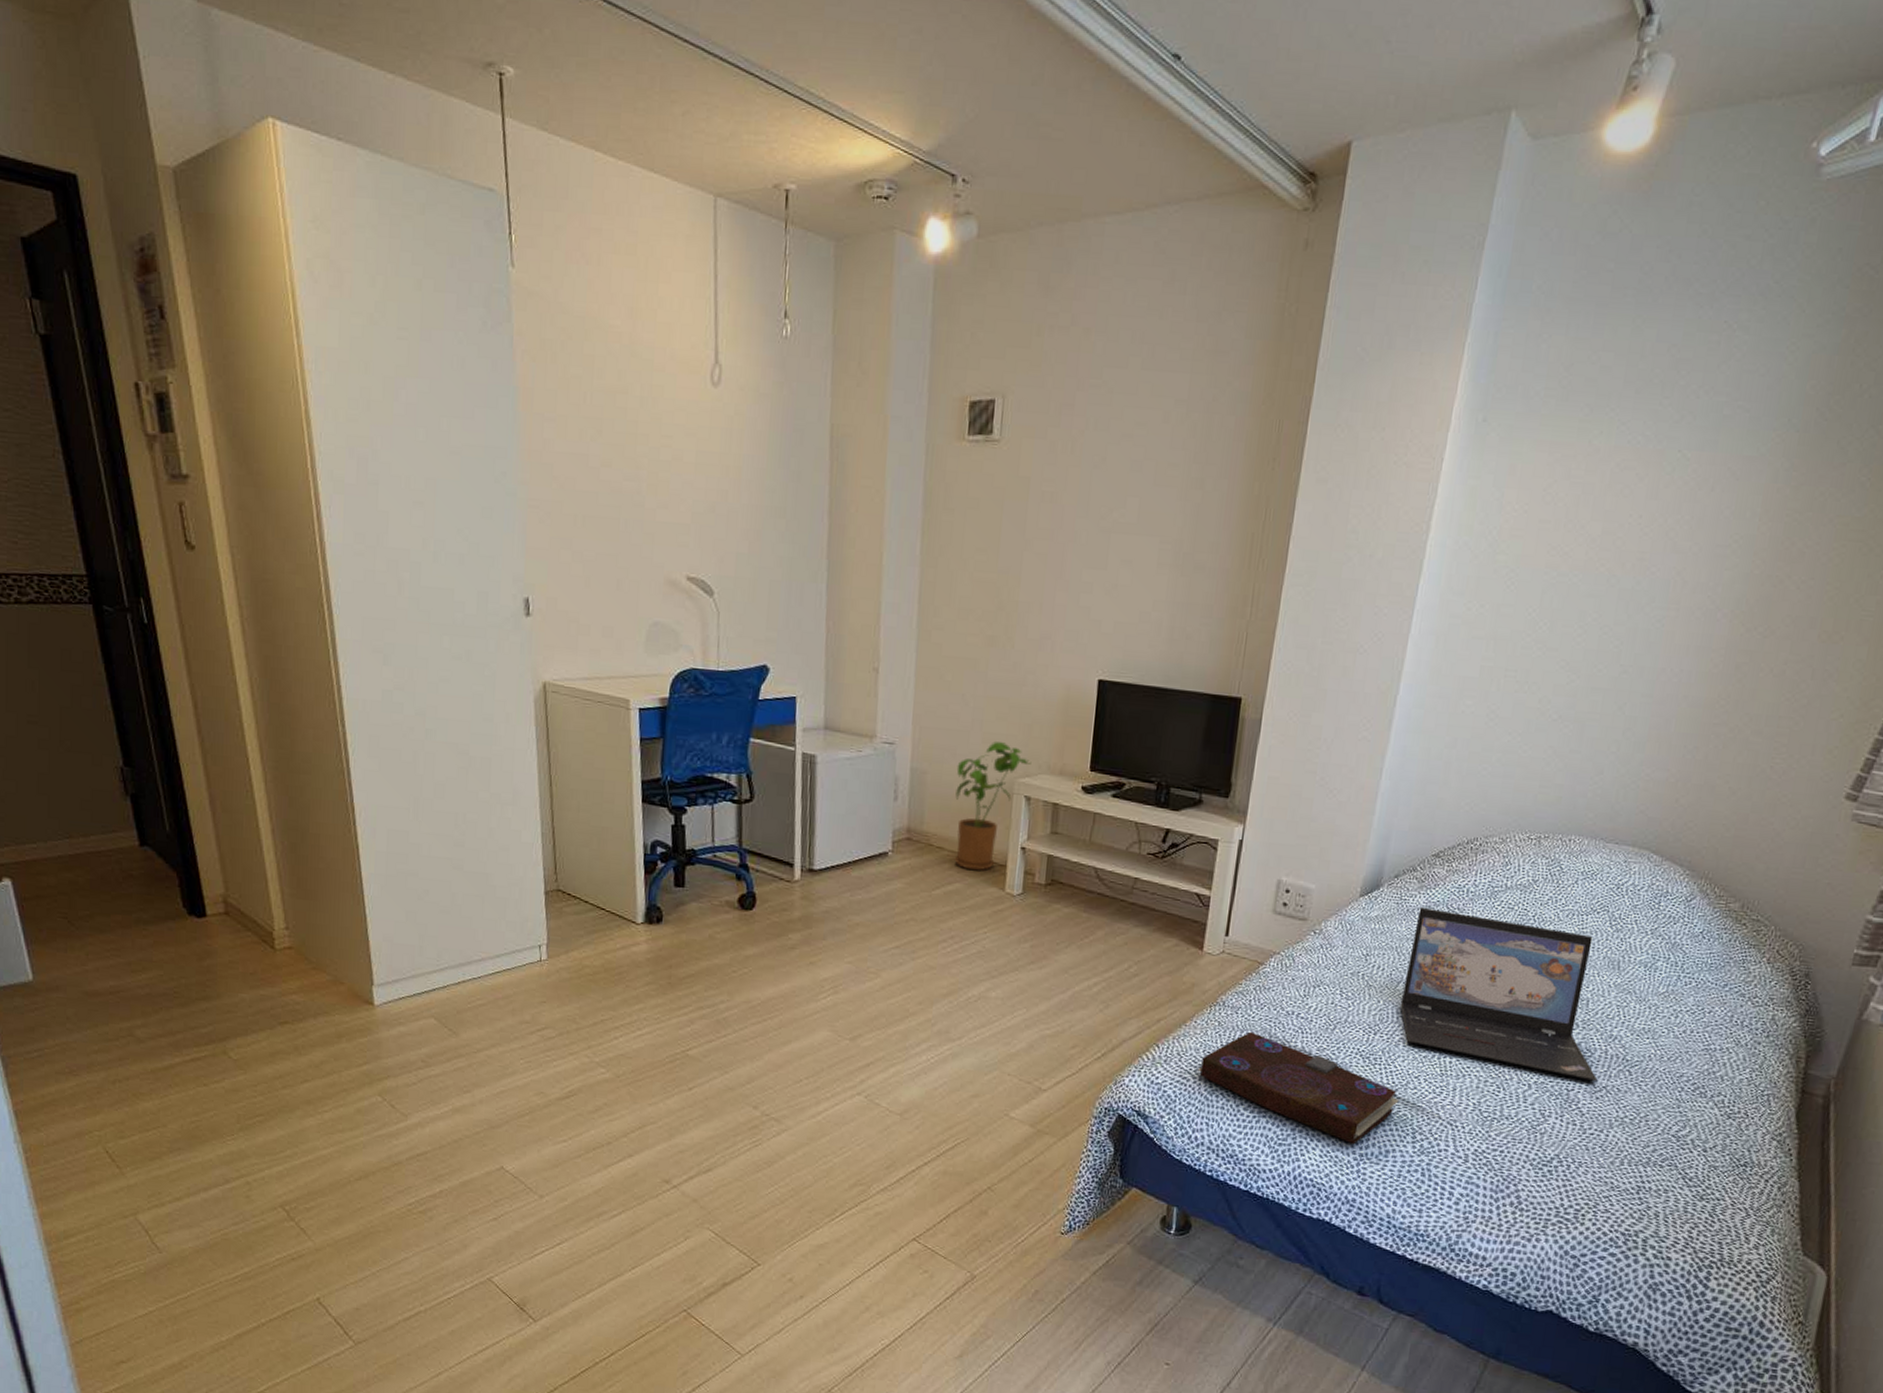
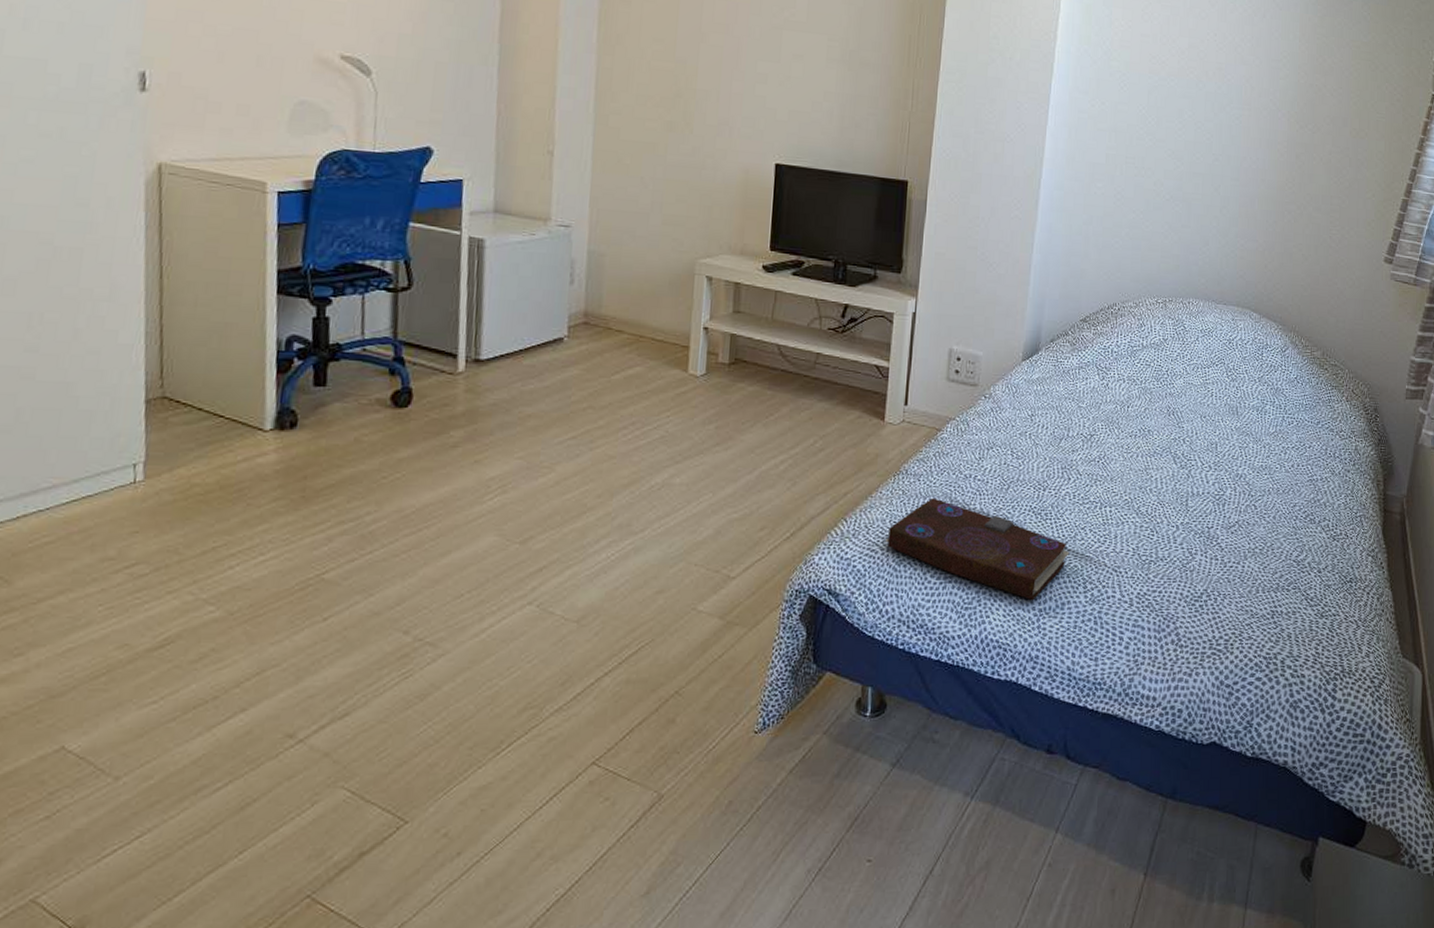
house plant: present [954,742,1032,871] -> none [634,223,712,353]
laptop: present [1400,906,1598,1081] -> none [1064,367,1231,517]

